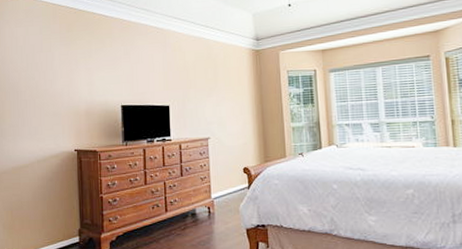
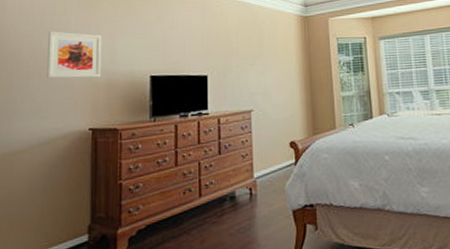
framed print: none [38,65,82,107] -> present [47,30,102,79]

